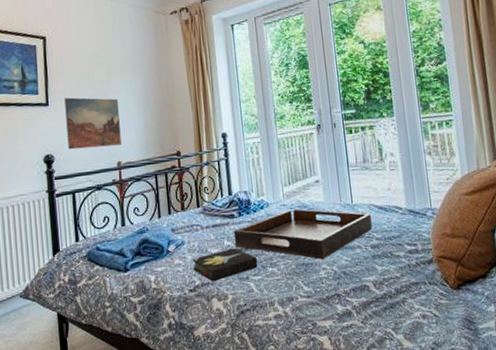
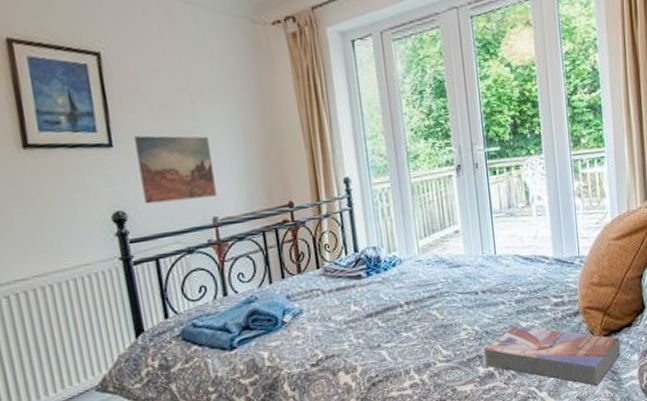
hardback book: present [192,246,258,282] -> none [313,311,391,354]
serving tray: present [233,208,372,260] -> none [361,264,517,320]
textbook: none [341,269,477,334] -> present [483,326,621,386]

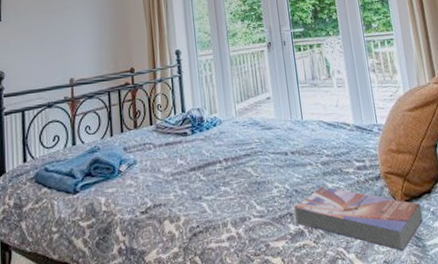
wall art: present [134,135,217,204] -> none [18,13,75,66]

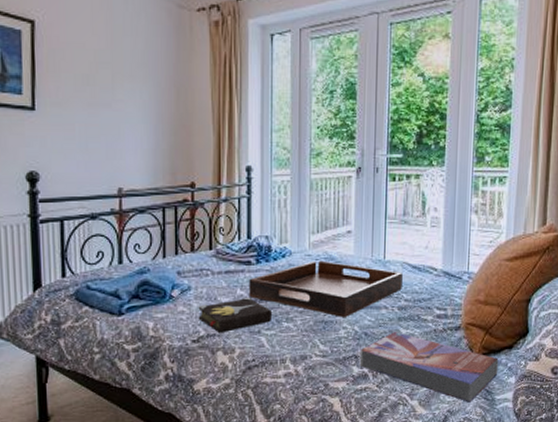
hardback book: none [144,165,211,203] -> present [198,297,273,334]
serving tray: none [186,126,322,178] -> present [249,260,403,318]

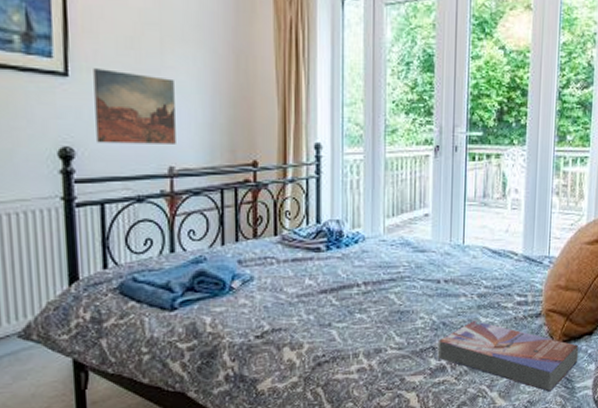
wall art: none [56,103,124,168] -> present [93,68,176,144]
hardback book: present [198,297,273,334] -> none [262,286,344,328]
serving tray: present [249,260,403,318] -> none [318,246,482,308]

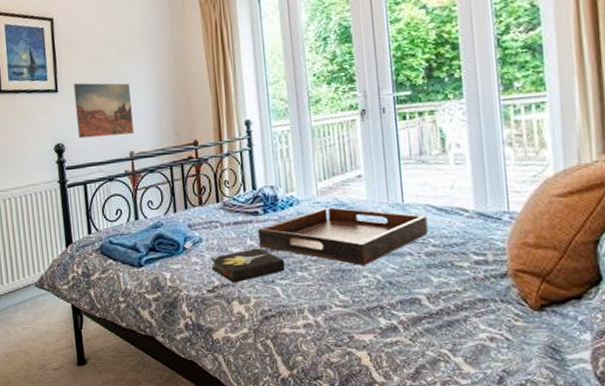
hardback book: none [262,286,344,328] -> present [210,246,286,283]
serving tray: none [318,246,482,308] -> present [257,207,428,266]
textbook: present [437,321,579,392] -> none [385,280,566,362]

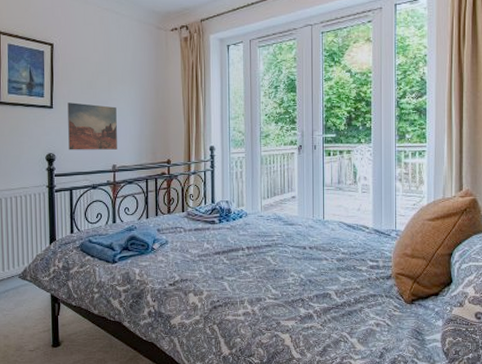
hardback book: present [210,246,286,283] -> none [174,249,233,279]
serving tray: present [257,207,428,266] -> none [213,220,339,268]

